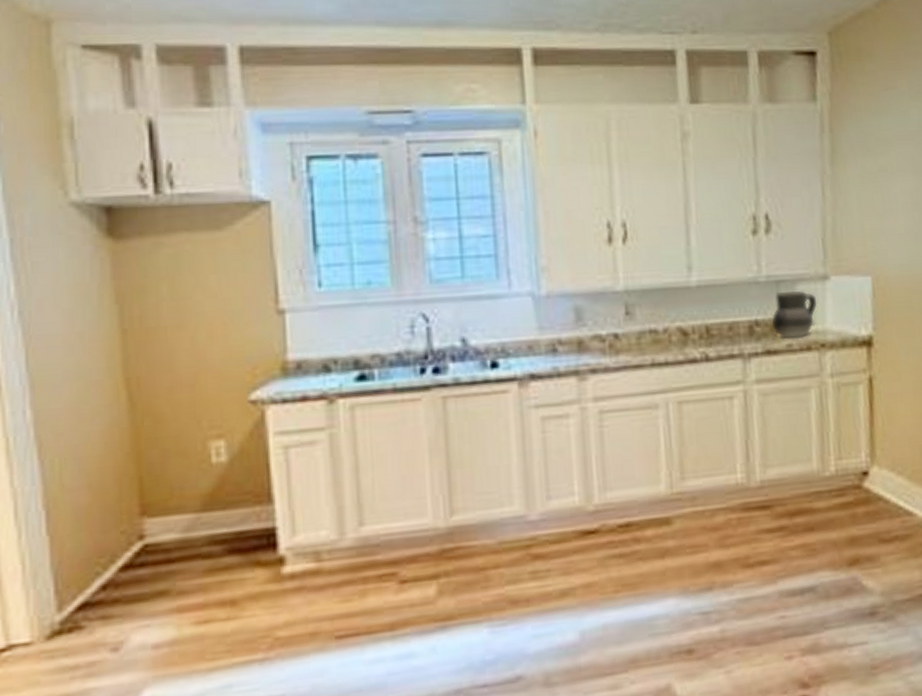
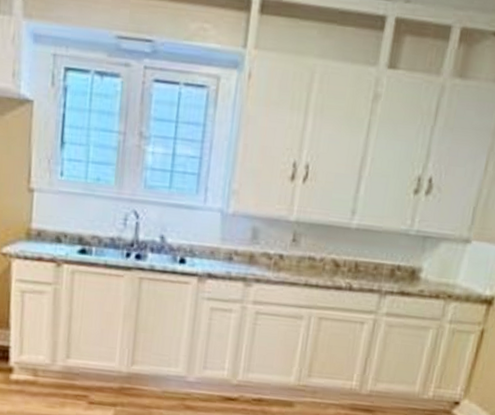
ceramic jug: present [772,290,817,340] -> none [412,246,454,288]

